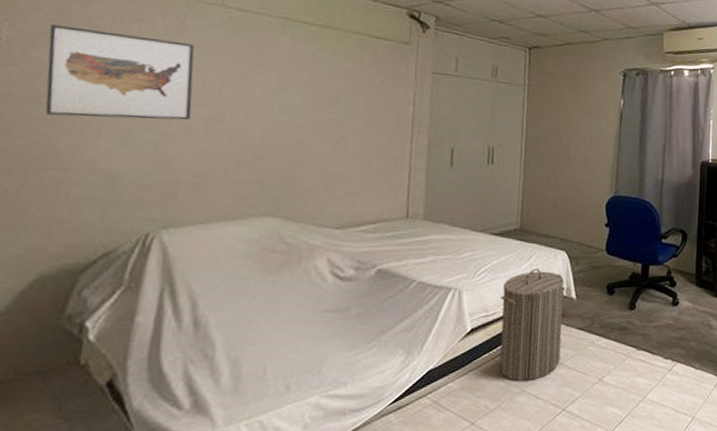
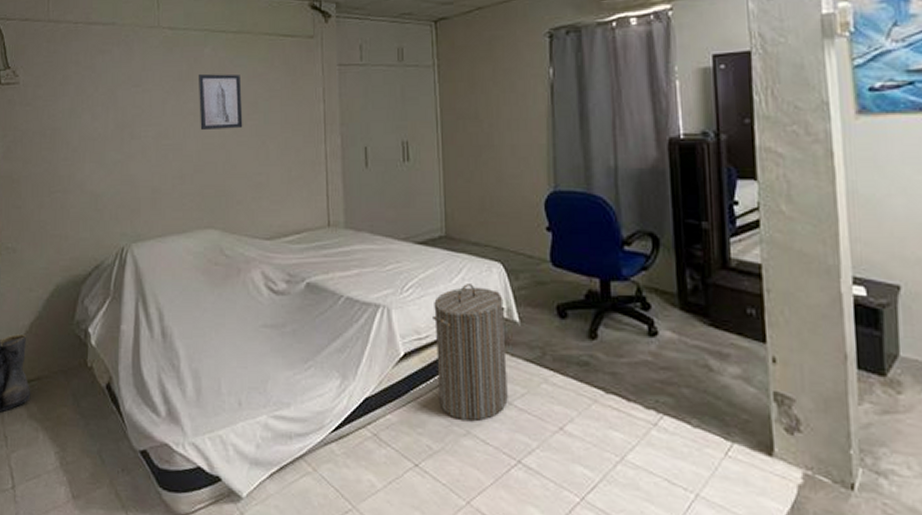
wall art: present [45,25,195,121] -> none [48,65,144,144]
wall art: none [267,61,323,120] -> present [199,73,243,130]

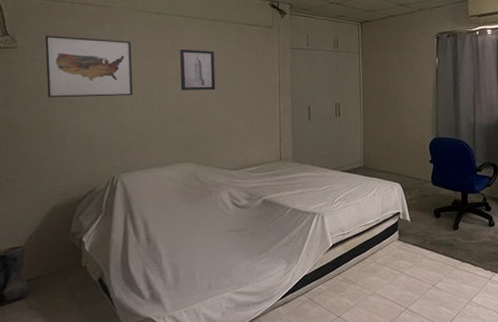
wall art: none [48,65,144,144] -> present [45,36,133,98]
laundry hamper: present [431,284,508,422] -> none [352,198,401,286]

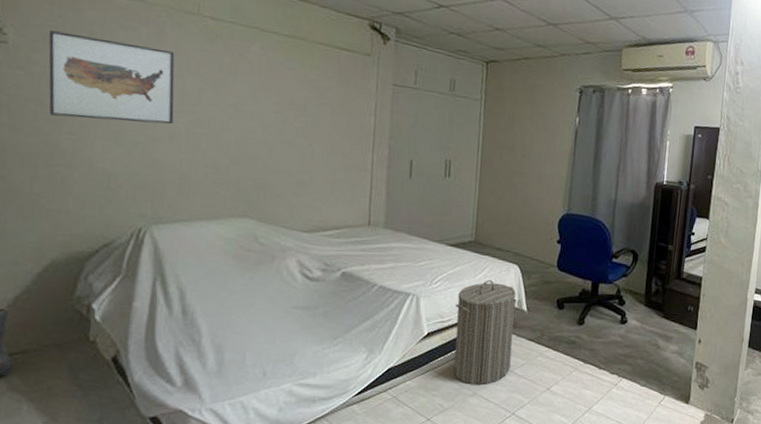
wall art: present [180,48,216,90] -> none [240,69,291,129]
laundry hamper: none [352,198,401,286] -> present [453,280,516,385]

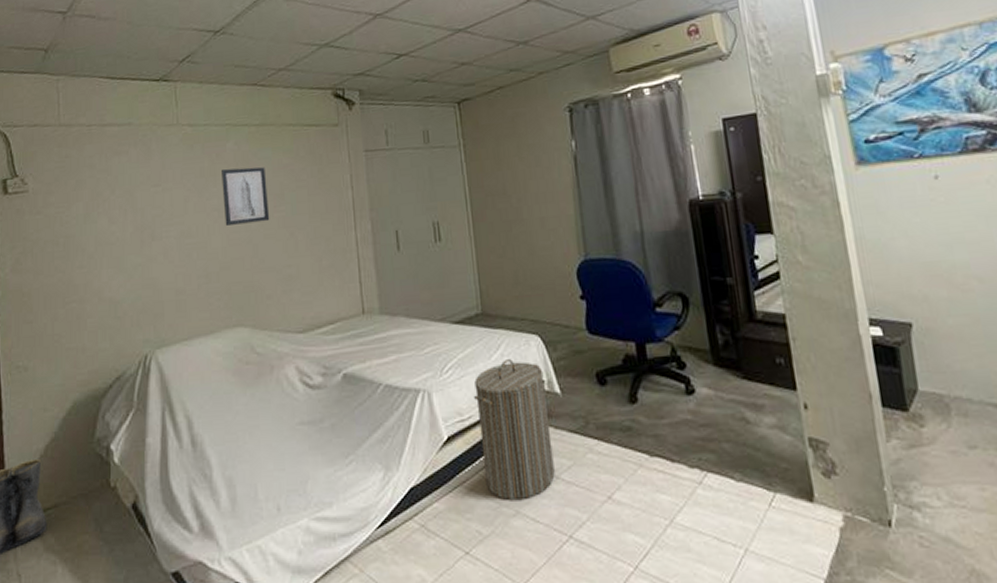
wall art: present [48,30,175,125] -> none [60,166,165,253]
wall art: none [240,69,291,129] -> present [222,167,270,226]

